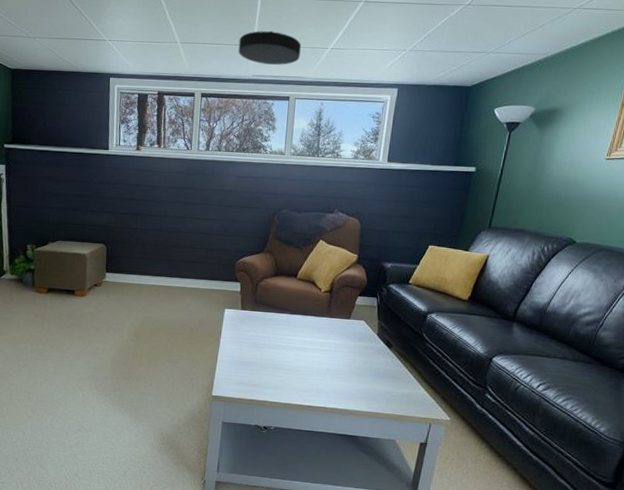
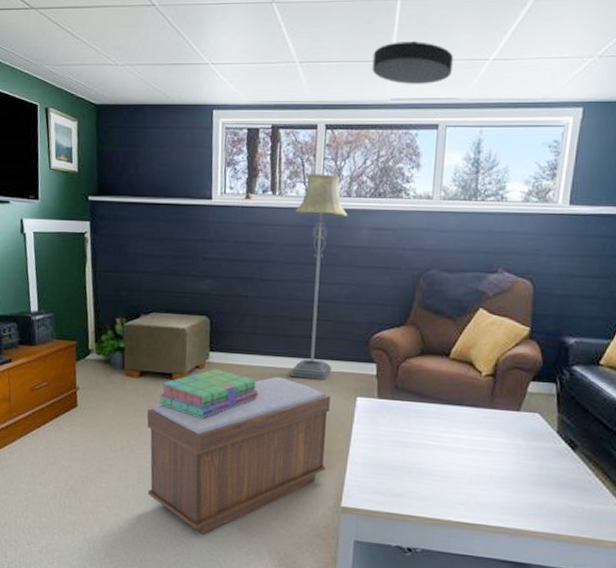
bench: none [53,292,204,421] -> present [147,376,330,535]
stack of books: none [62,287,146,326] -> present [158,369,258,418]
floor lamp: none [172,131,218,296] -> present [291,173,348,380]

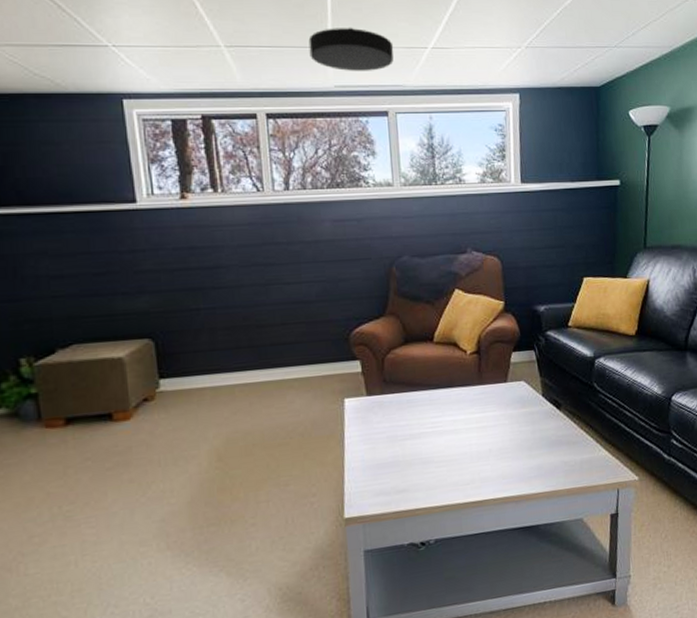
bench: present [147,376,330,535] -> none [82,392,321,595]
stack of books: present [158,369,258,418] -> none [95,397,229,459]
floor lamp: present [291,173,348,380] -> none [243,166,312,391]

